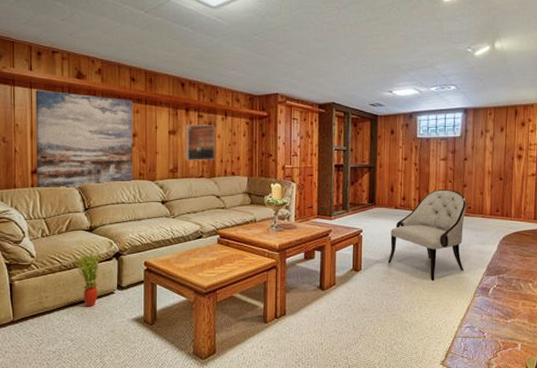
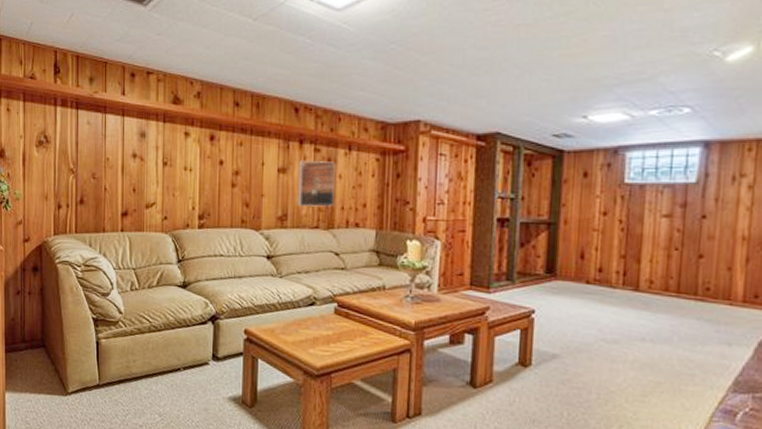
wall art: present [35,90,133,190] -> none [127,118,236,238]
potted plant: present [76,250,103,307] -> none [167,309,197,378]
armchair: present [387,189,467,281] -> none [571,259,703,392]

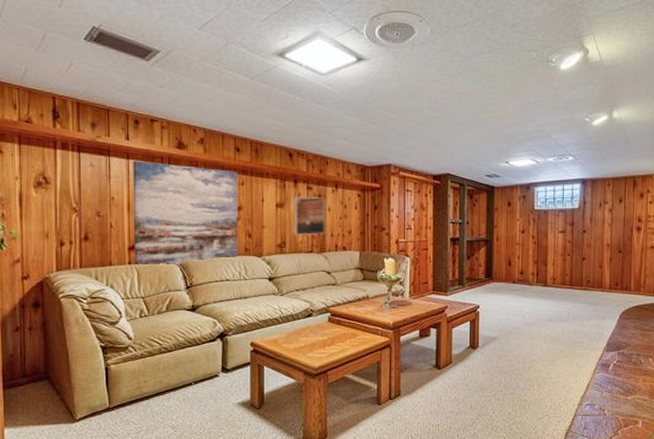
wall art: none [127,118,236,238] -> present [133,161,238,267]

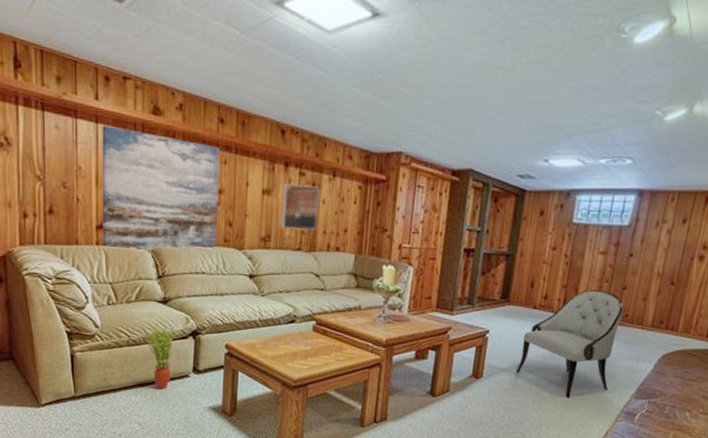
potted plant: none [177,331,207,391] -> present [146,324,178,390]
armchair: none [505,263,586,357] -> present [515,289,624,398]

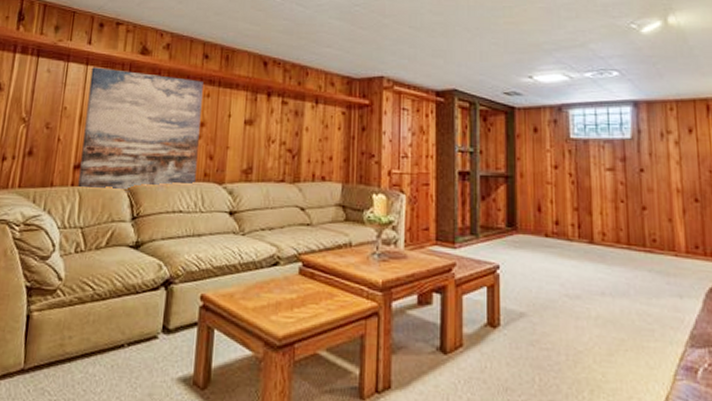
potted plant: present [146,324,178,390] -> none [112,274,149,356]
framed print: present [281,182,319,230] -> none [263,112,302,160]
armchair: present [515,289,624,398] -> none [538,212,655,350]

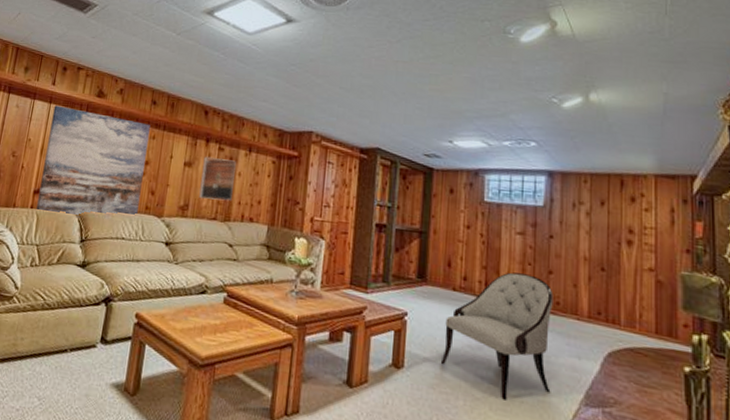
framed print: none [263,112,302,160] -> present [199,156,236,201]
armchair: none [538,212,655,350] -> present [440,272,554,401]

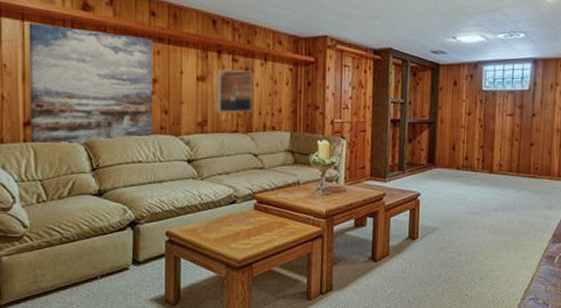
armchair: present [440,272,554,401] -> none [447,148,534,249]

